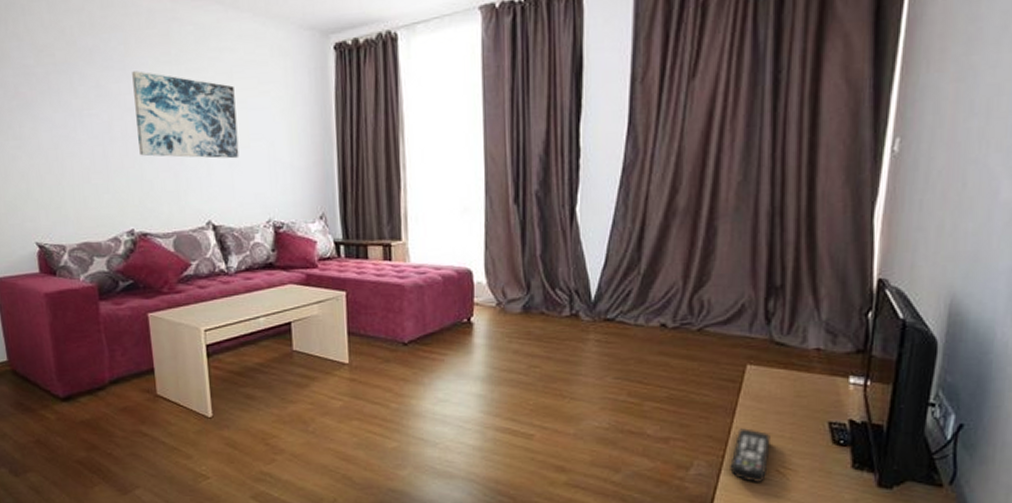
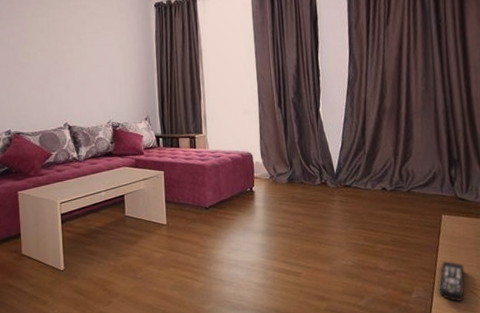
wall art: present [132,71,239,159] -> none [15,20,89,79]

